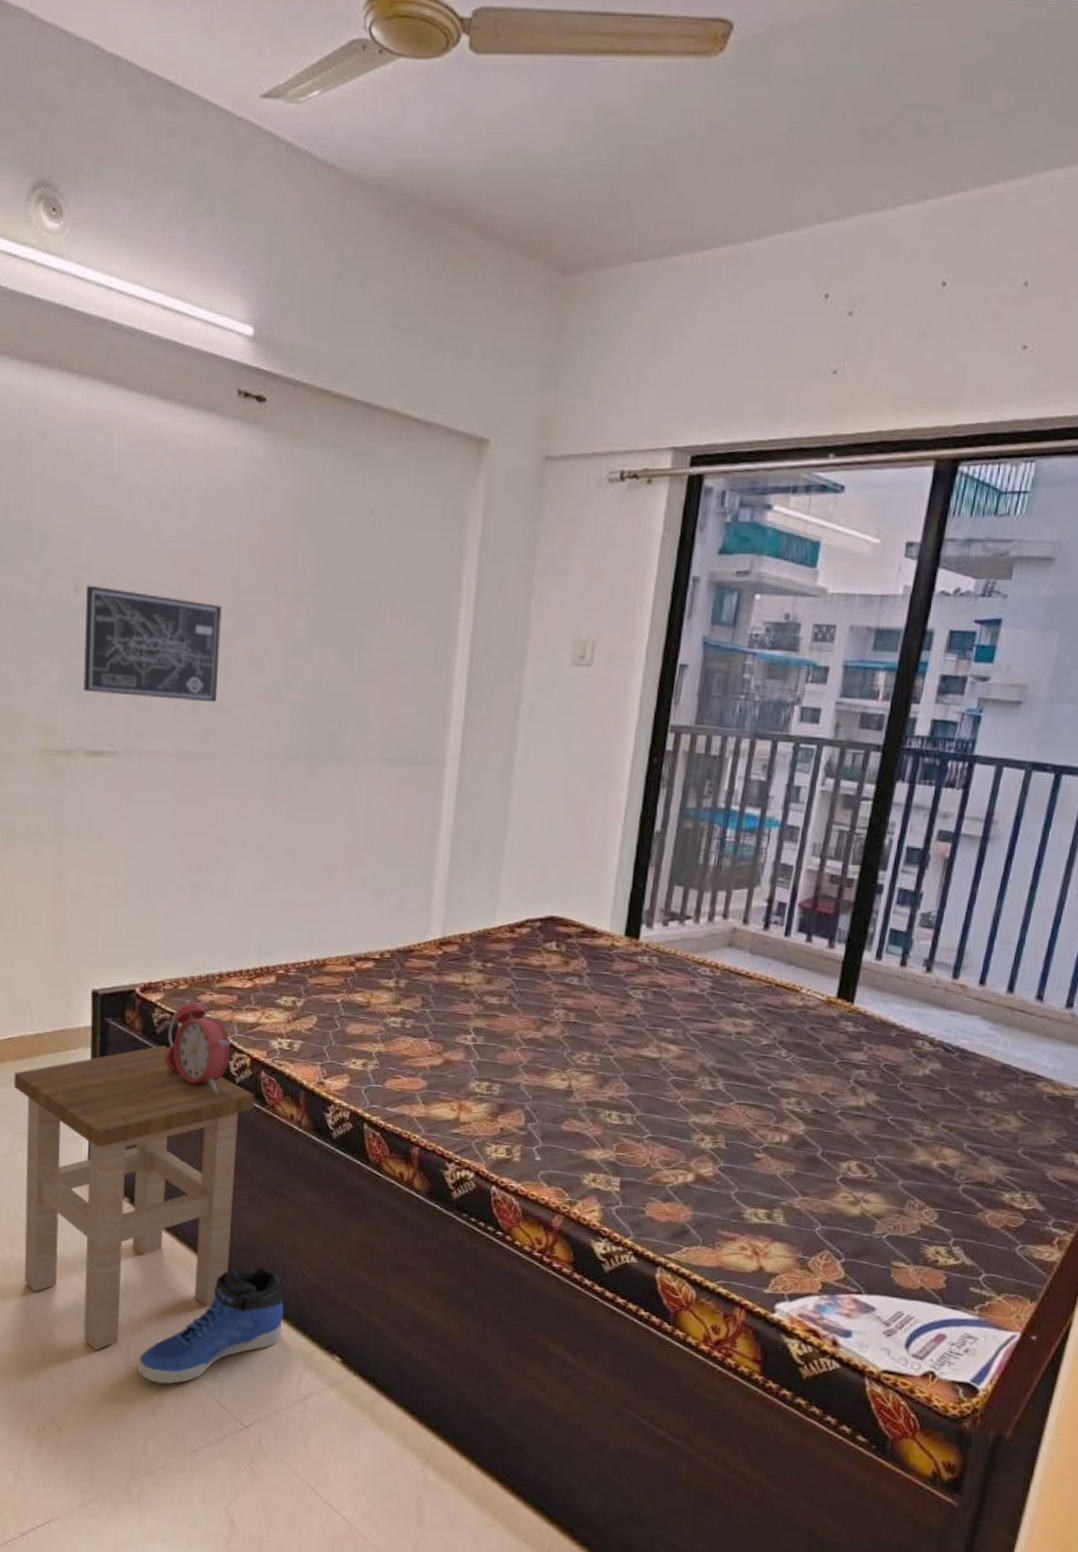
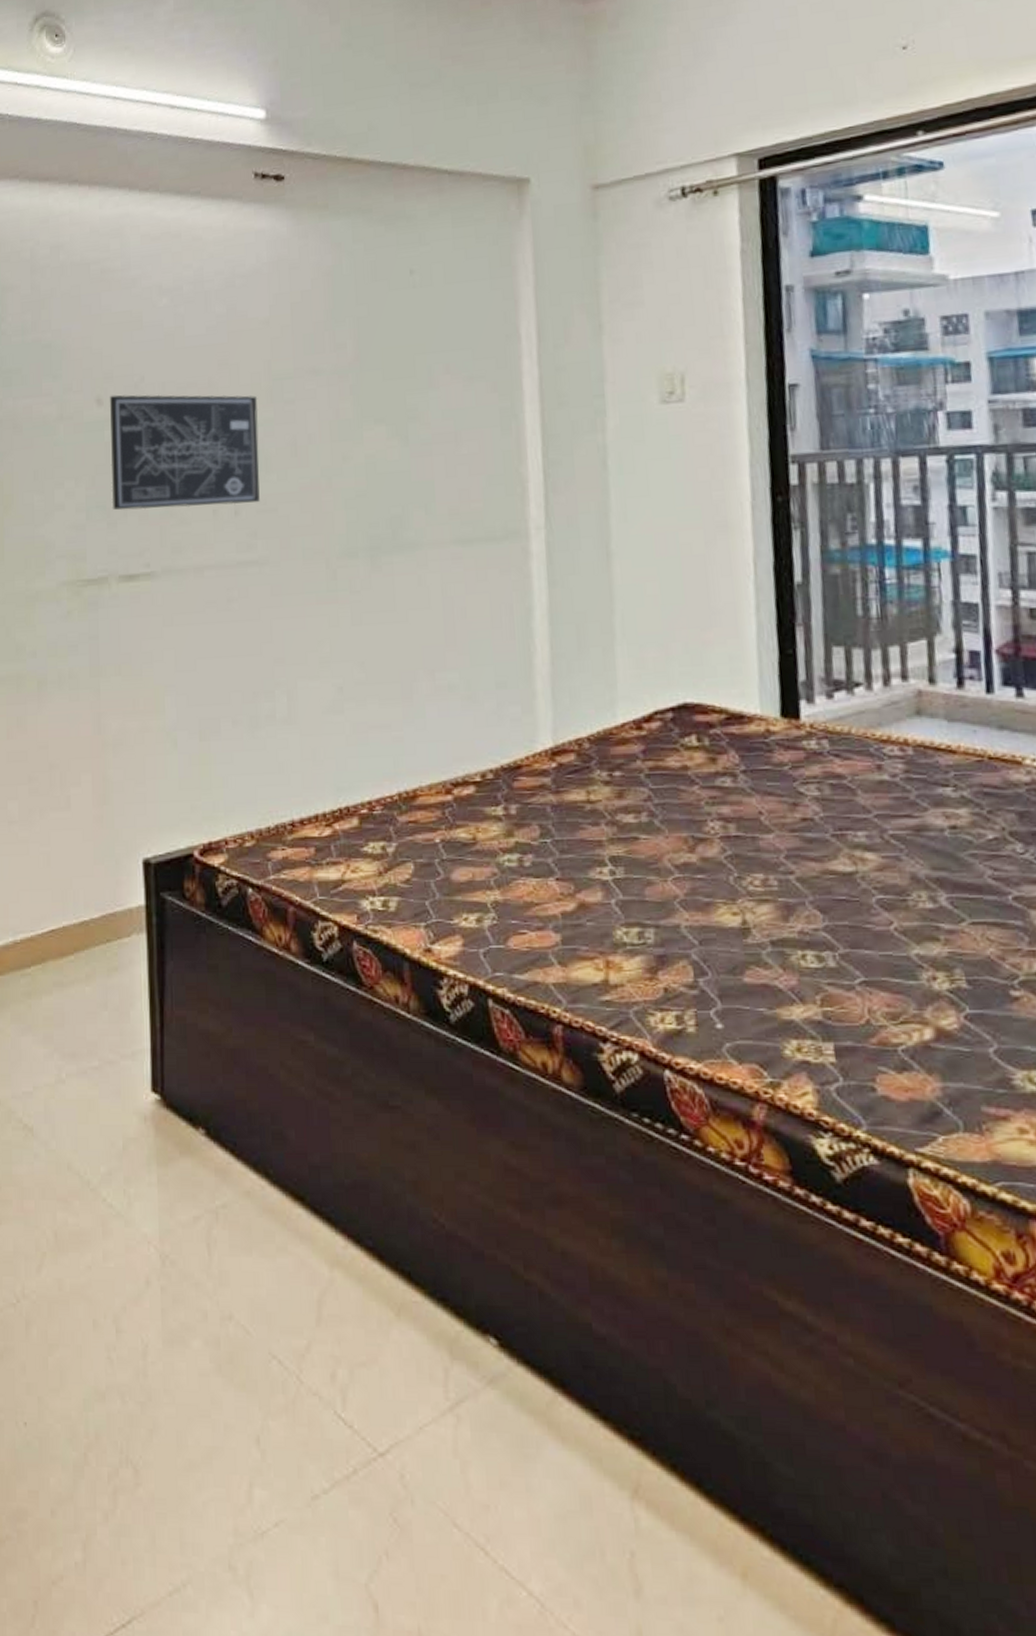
stool: present [14,1045,255,1350] -> none [58,921,349,1351]
sneaker: present [137,1267,284,1384] -> none [231,1212,415,1395]
alarm clock: present [164,999,231,1094] -> none [234,859,313,978]

